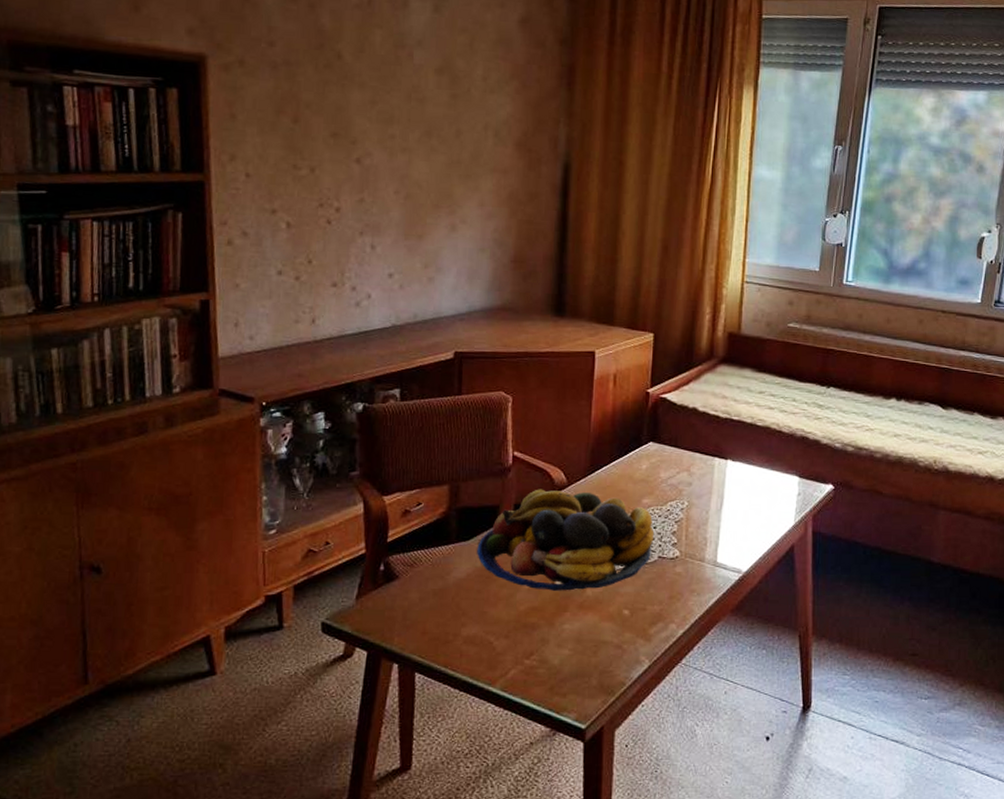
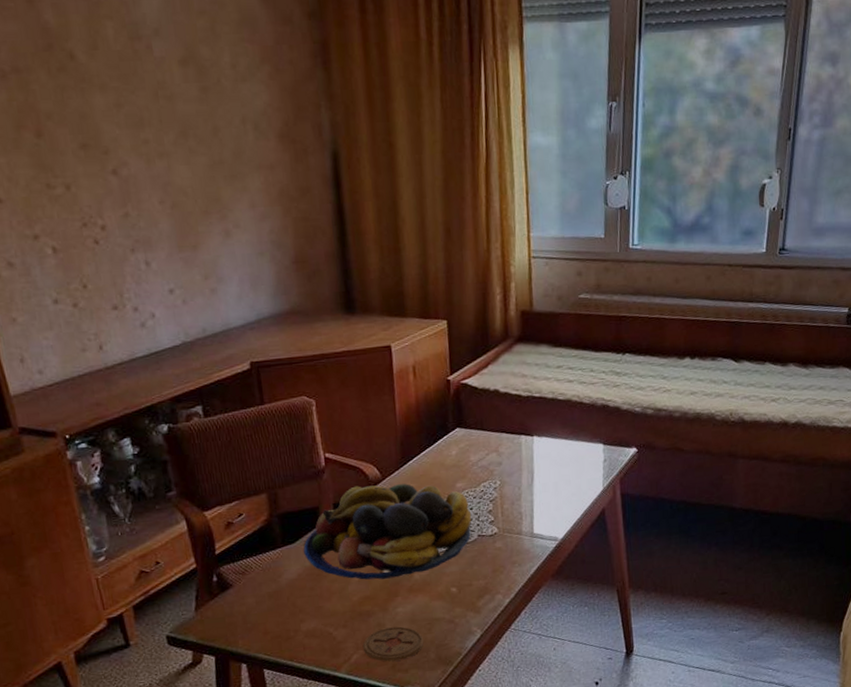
coaster: none [522,644,588,683] -> present [362,626,424,662]

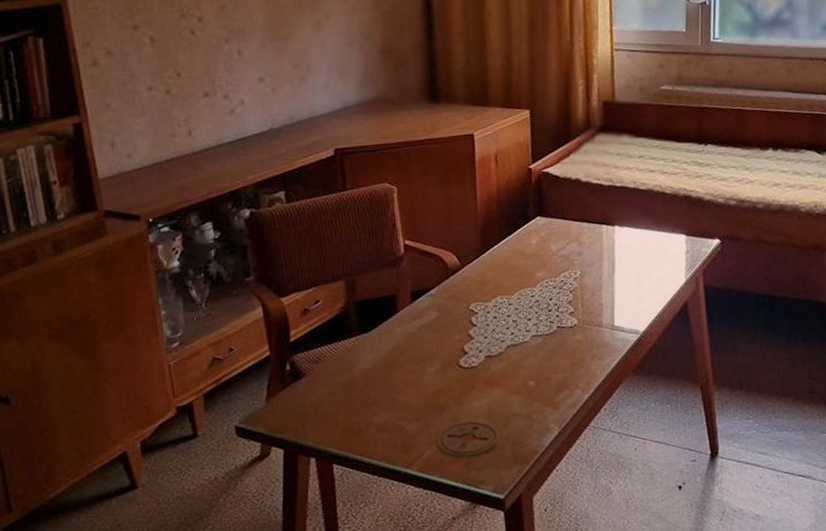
fruit bowl: present [303,483,472,580] -> none [379,272,551,372]

